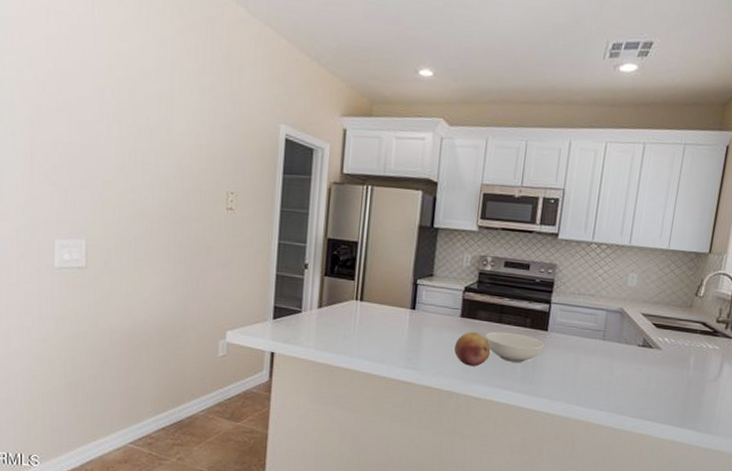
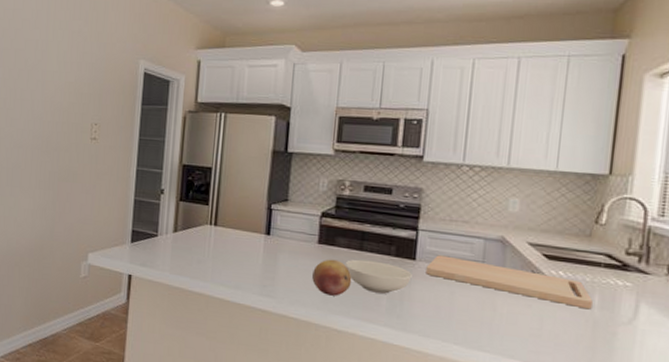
cutting board: none [556,326,689,370] -> present [426,255,593,310]

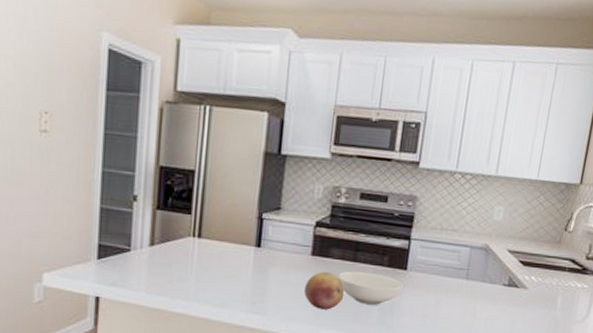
cutting board: present [426,255,593,310] -> none [416,264,556,311]

